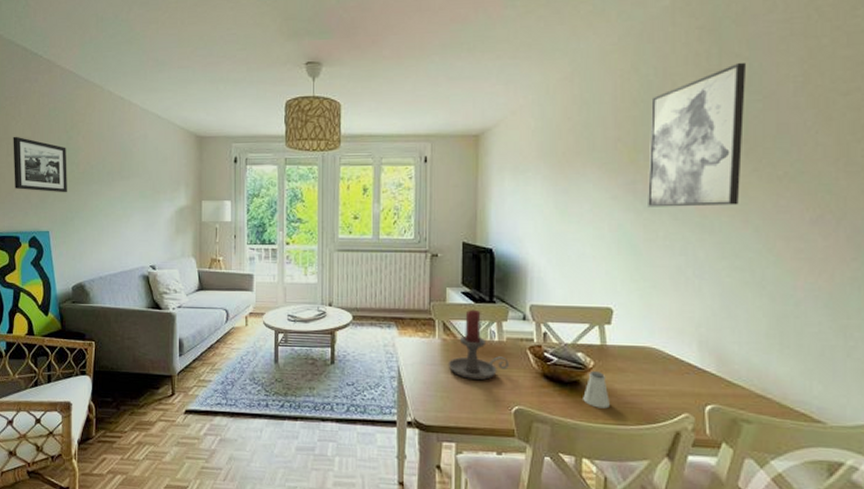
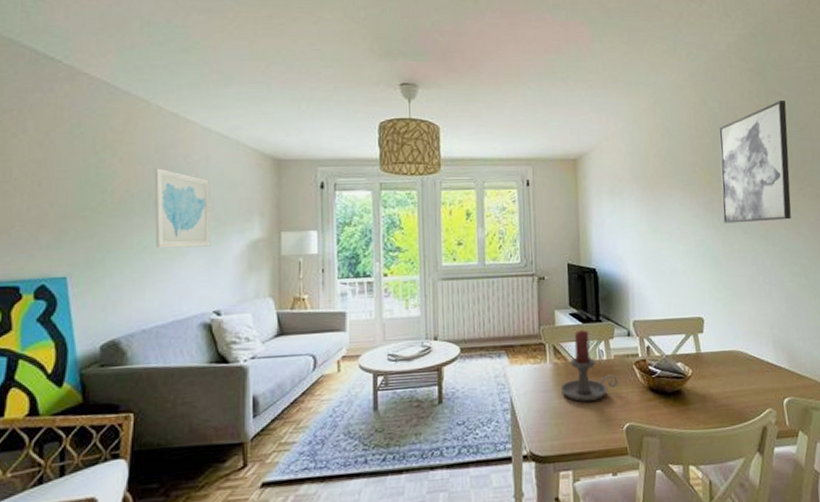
picture frame: present [13,136,67,193] -> none [12,158,96,229]
wall art: none [107,144,149,211] -> present [154,168,211,249]
saltshaker: present [583,370,610,409] -> none [685,378,708,414]

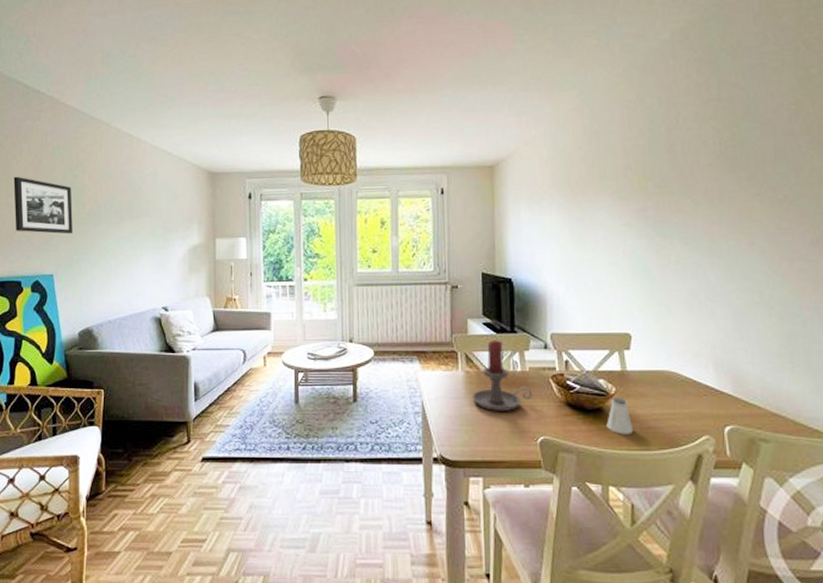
picture frame: none [12,158,96,229] -> present [13,176,73,234]
wall art: present [154,168,211,249] -> none [115,182,160,252]
saltshaker: none [685,378,708,414] -> present [606,396,633,435]
wall art: present [719,101,791,224] -> none [657,93,745,233]

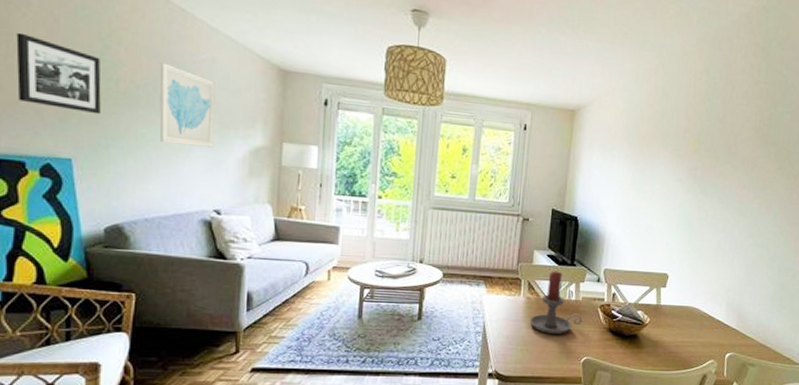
wall art: none [115,182,160,252] -> present [159,62,216,148]
saltshaker: present [606,396,633,435] -> none [638,326,659,358]

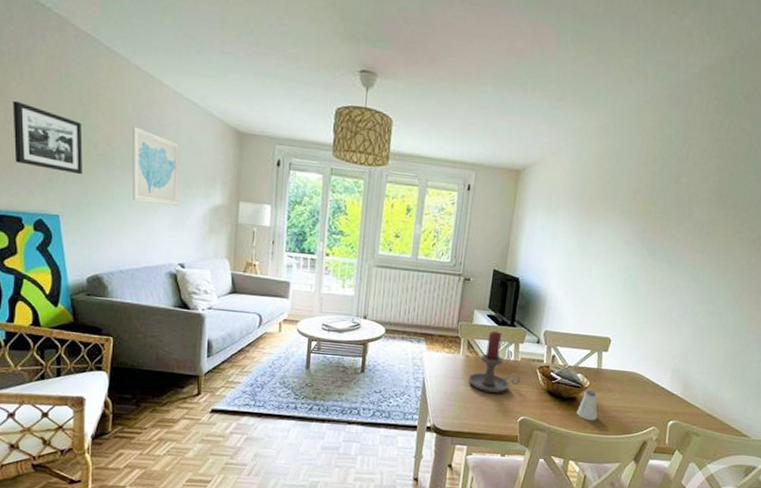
saltshaker: none [638,326,659,358] -> present [576,389,598,421]

